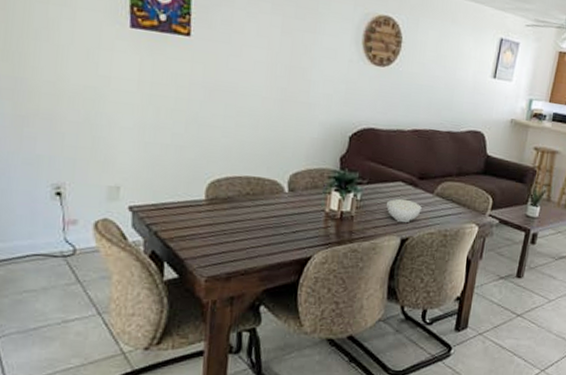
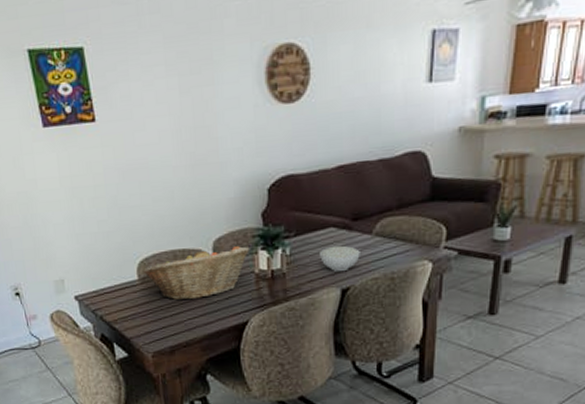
fruit basket: none [211,179,325,229] -> present [142,246,250,300]

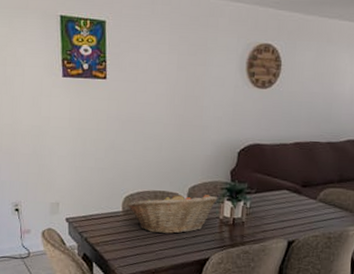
bowl: present [320,245,360,272] -> none [273,205,306,227]

